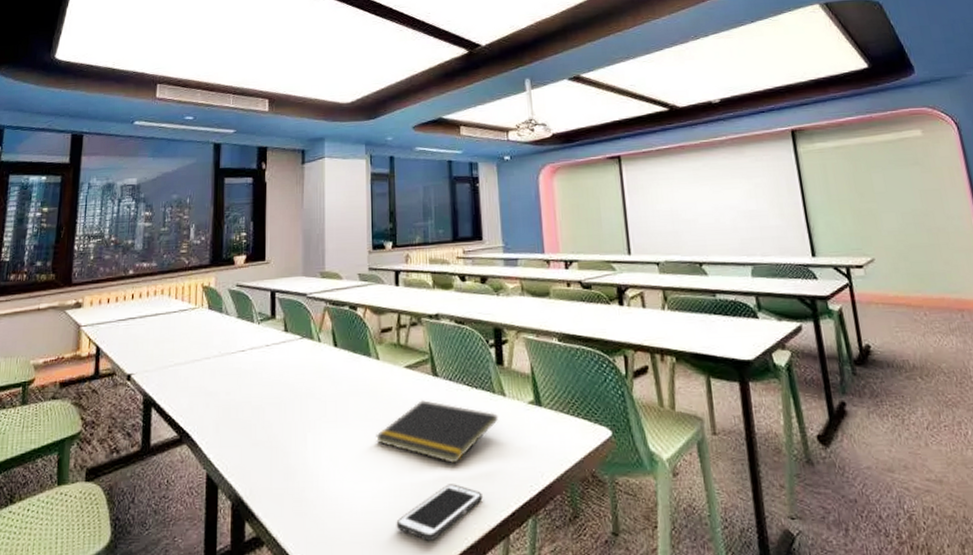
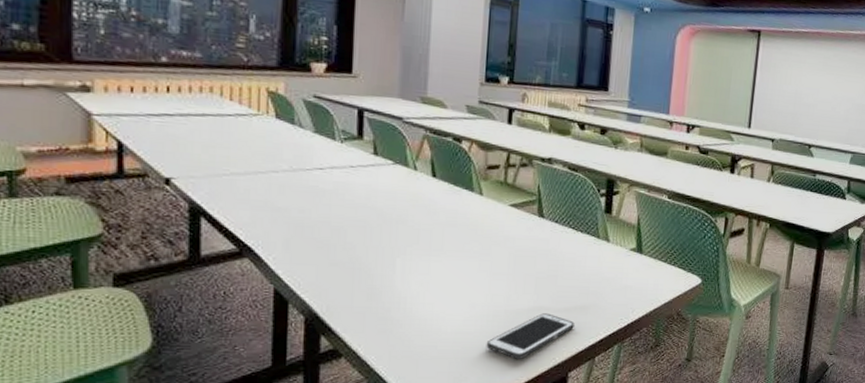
notepad: present [376,400,498,464] -> none [472,238,599,297]

